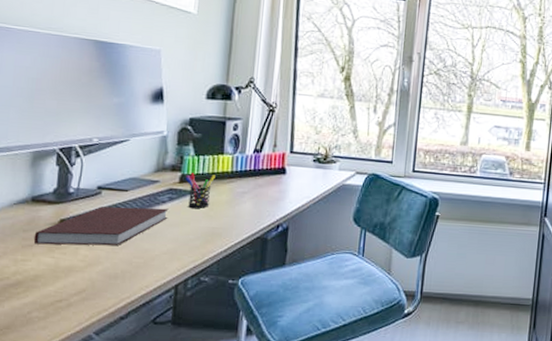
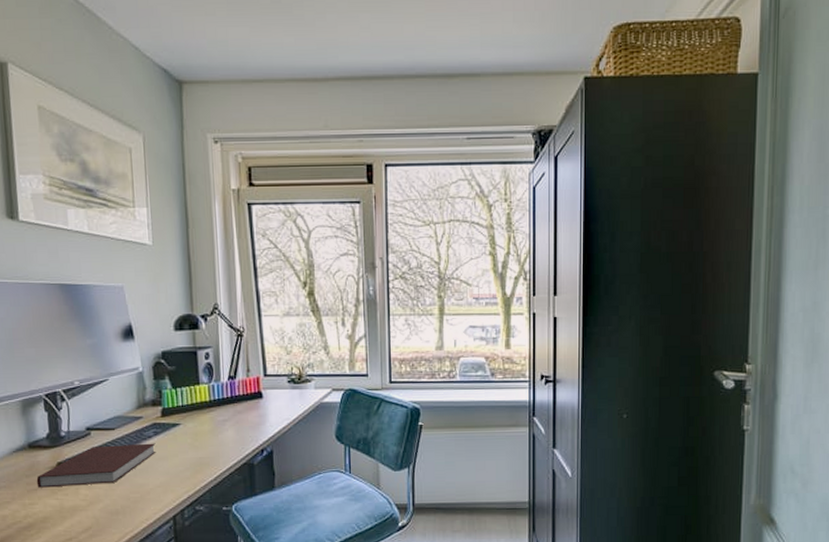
pen holder: present [185,173,215,209] -> none [166,405,195,441]

